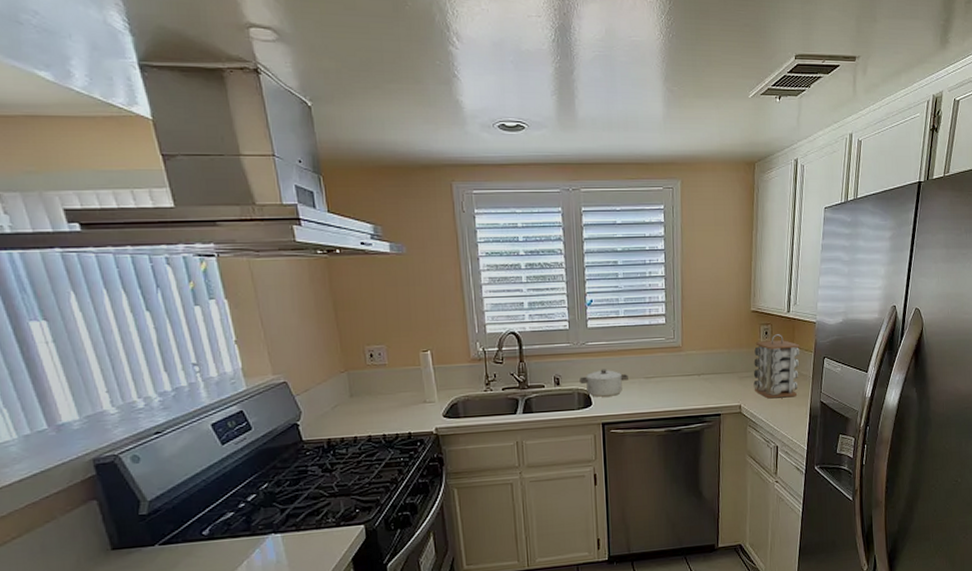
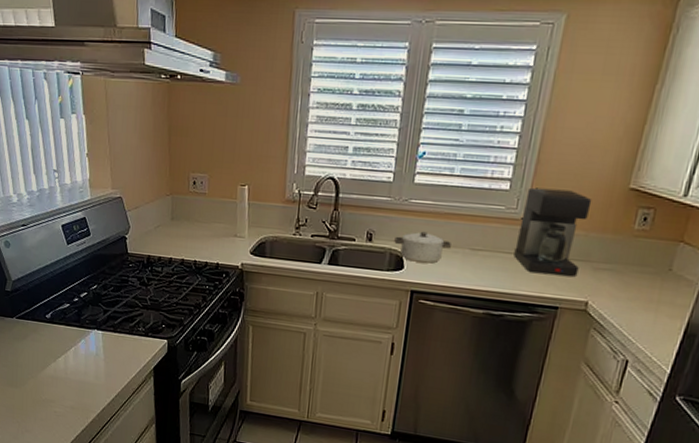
coffee maker: none [679,318,729,390] -> present [513,187,592,276]
spice rack: present [753,334,799,399] -> none [610,222,691,305]

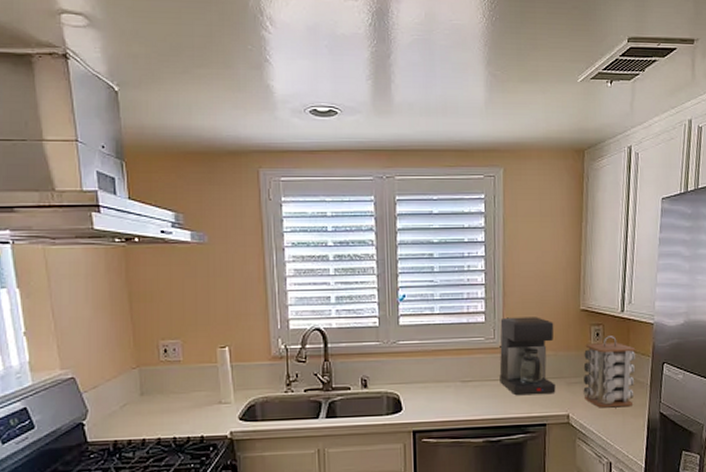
cooking pot: present [394,231,451,264] -> none [389,370,443,402]
spice rack: none [610,222,691,305] -> present [583,336,635,408]

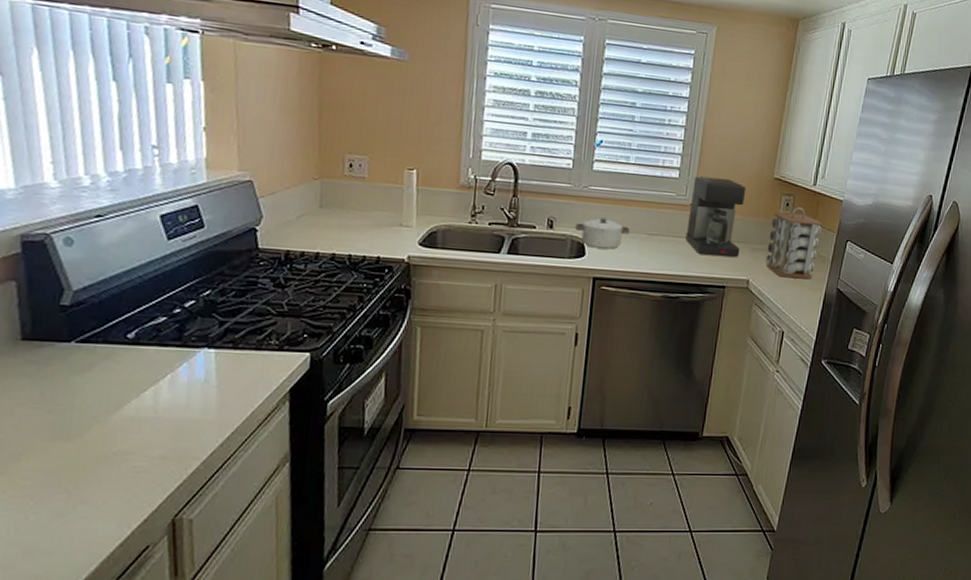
cooking pot: none [389,370,443,402] -> present [575,217,630,249]

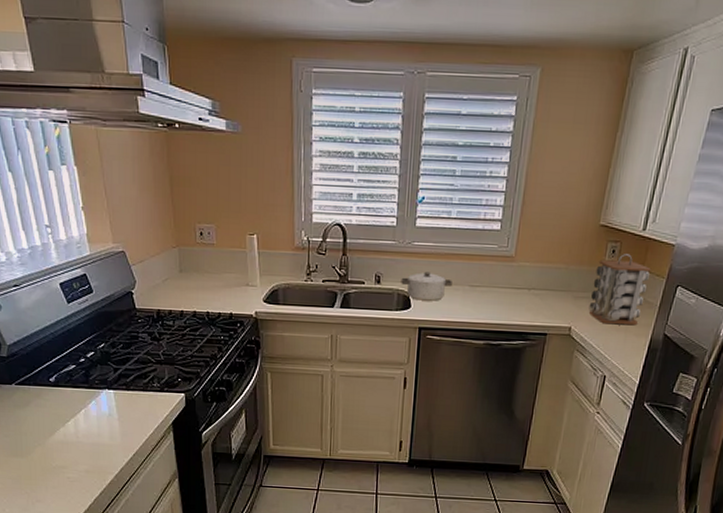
coffee maker: present [685,176,746,257] -> none [507,227,570,305]

